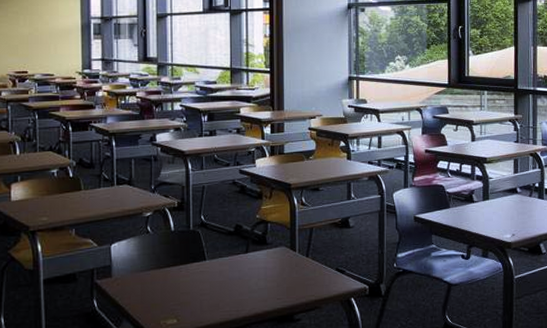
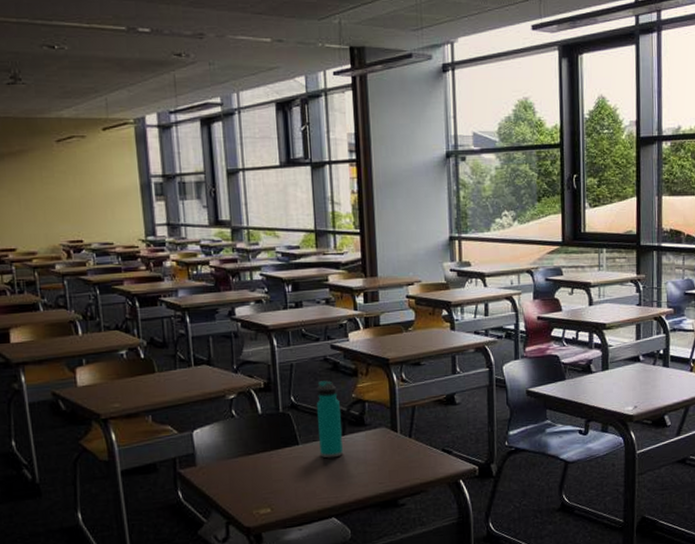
water bottle: none [224,202,245,274] -> present [317,380,343,459]

